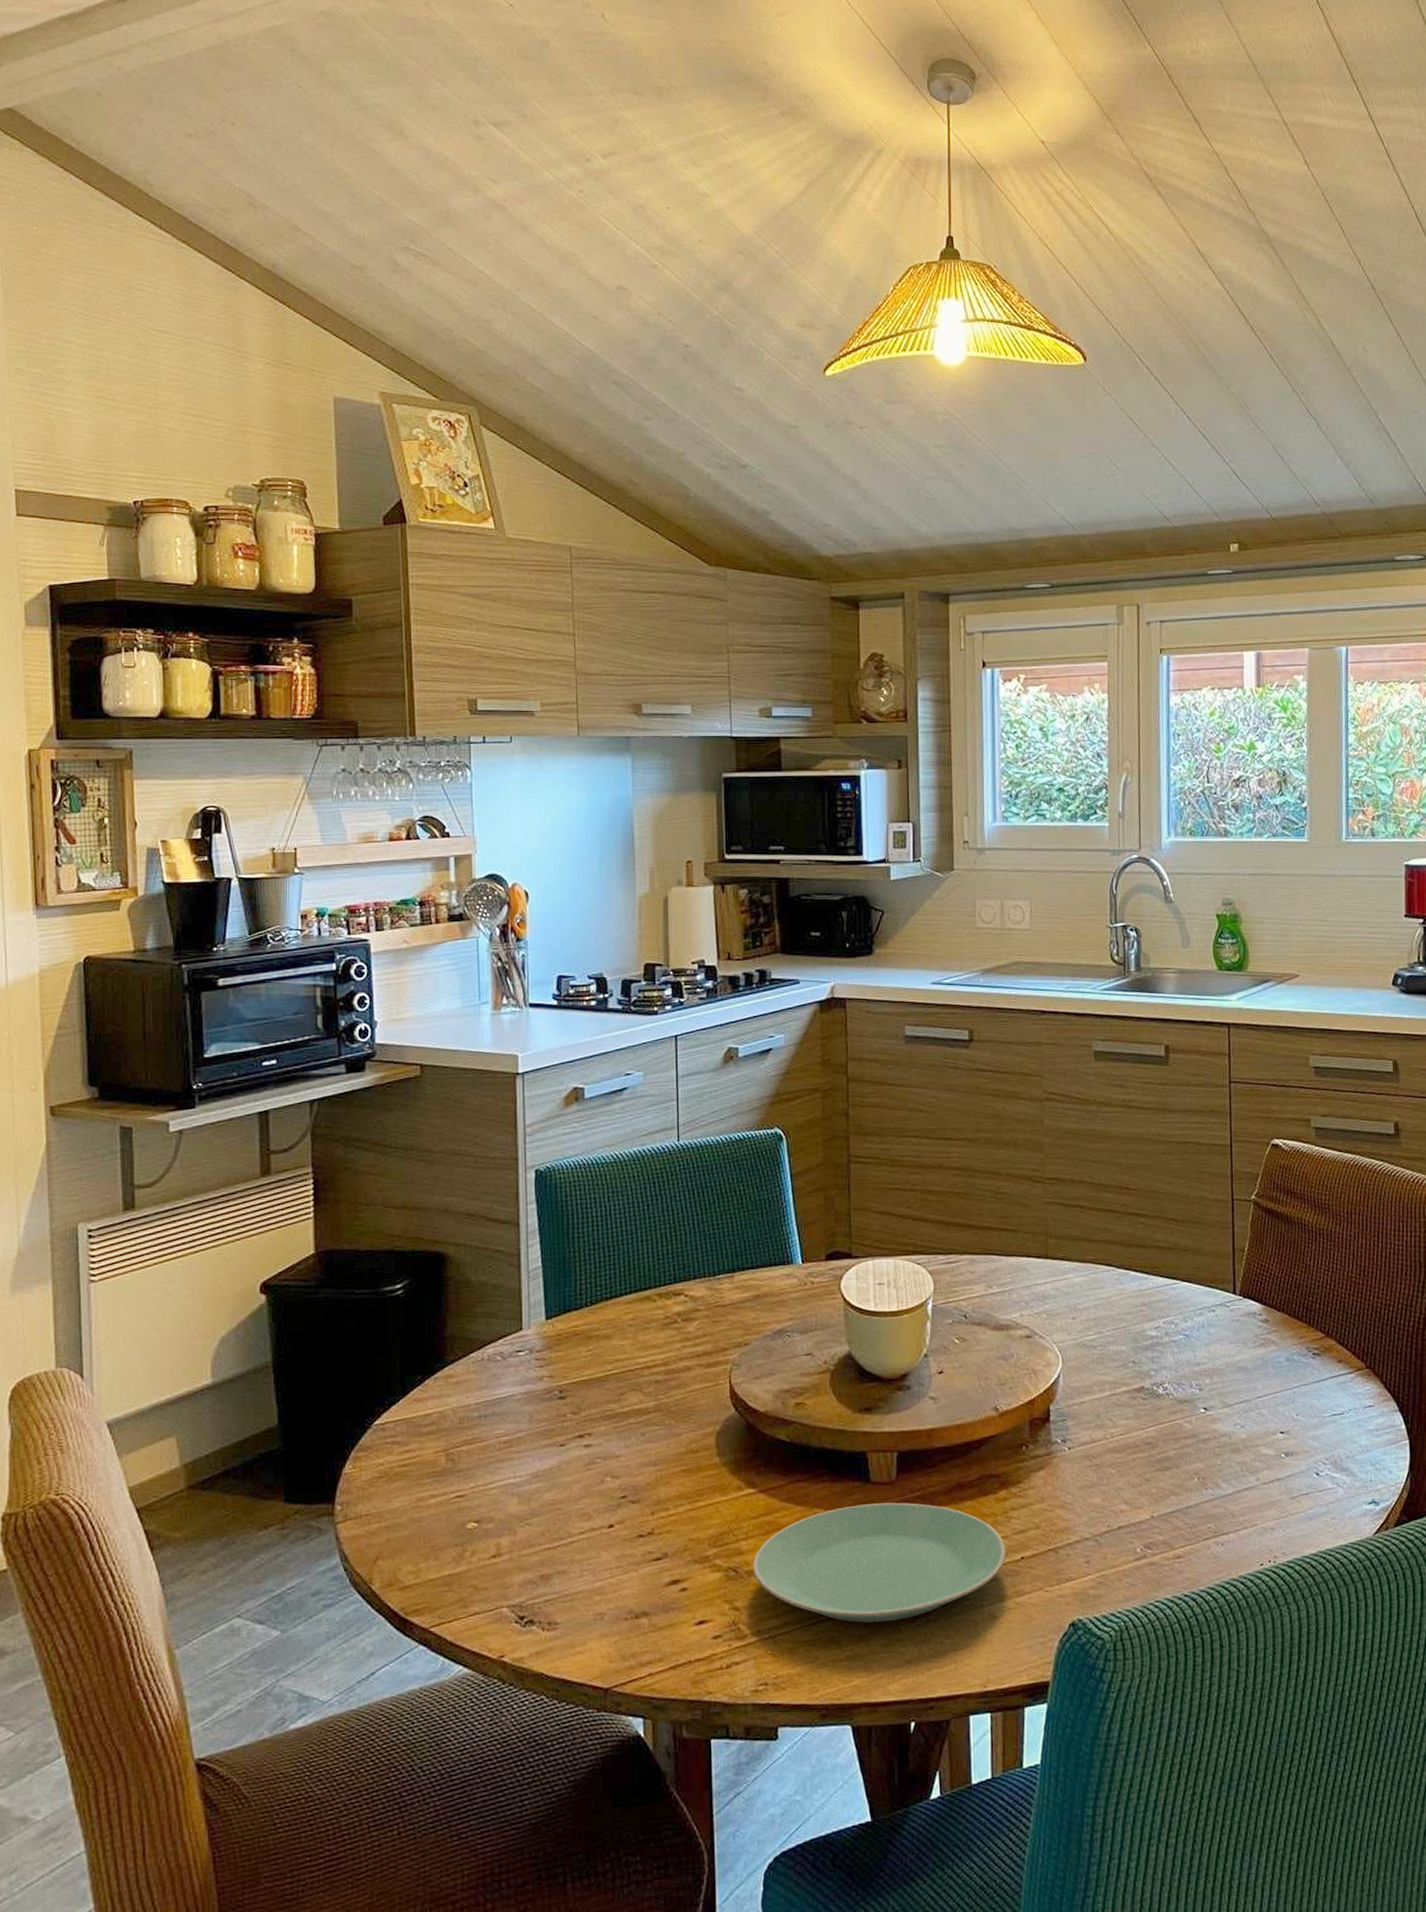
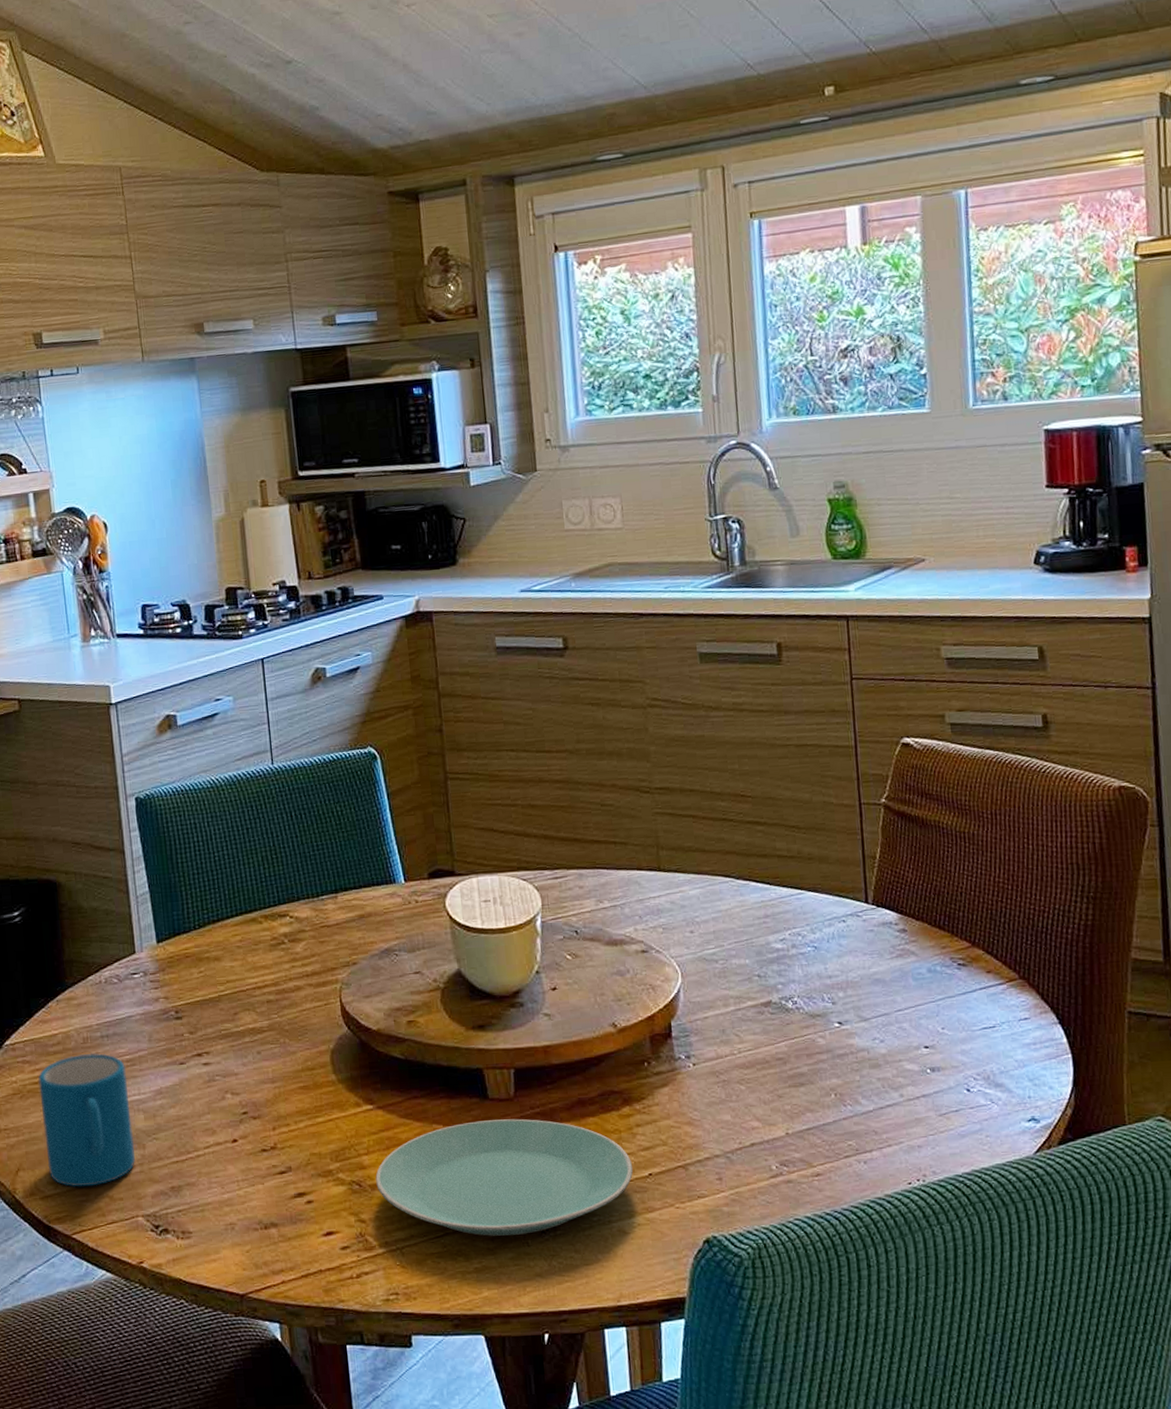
mug: none [407,1433,505,1577] -> present [38,1053,135,1187]

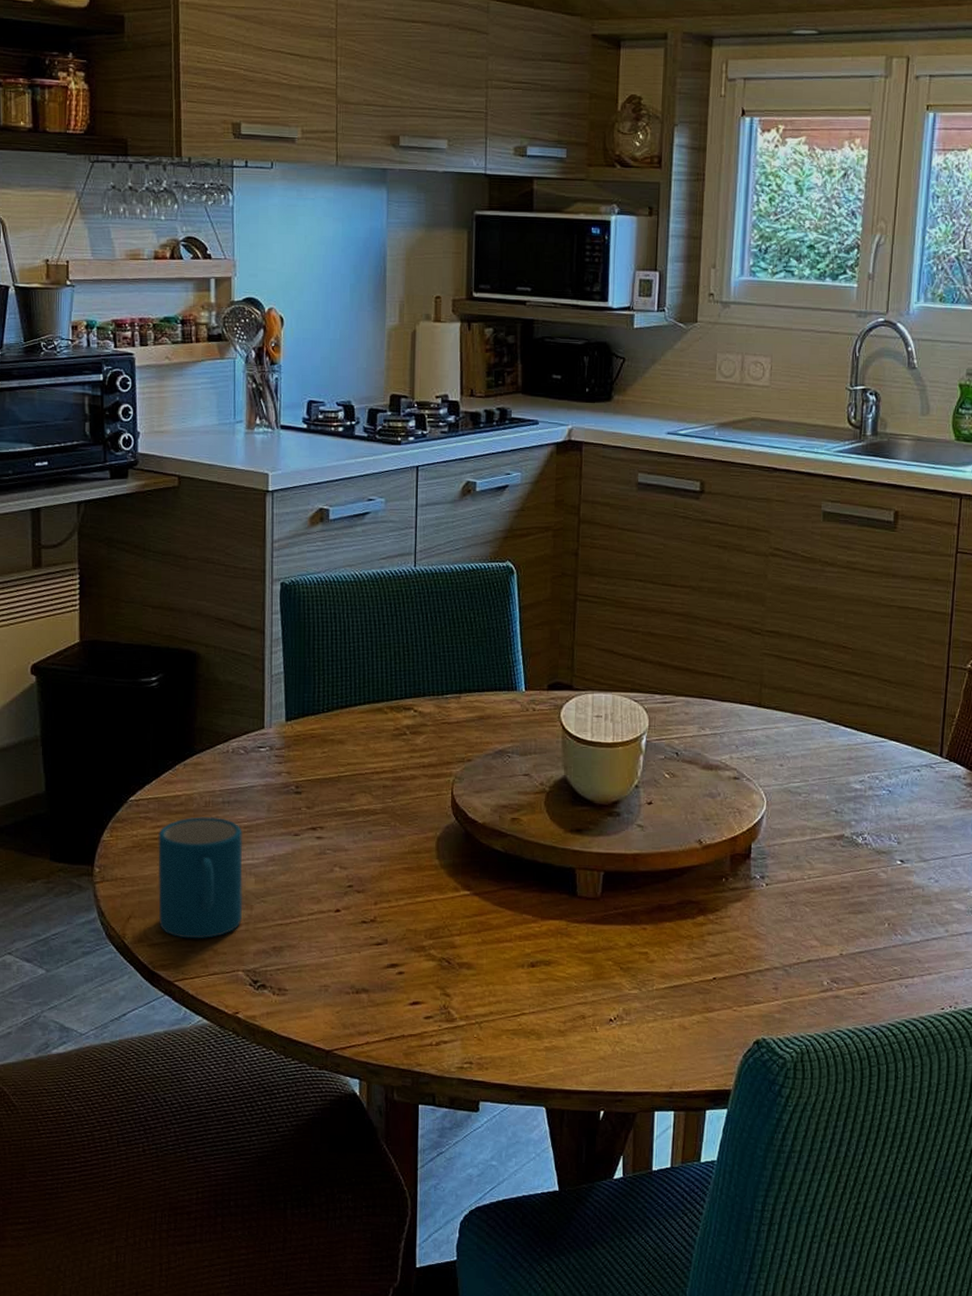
plate: present [375,1118,633,1236] -> none [464,915,699,1021]

